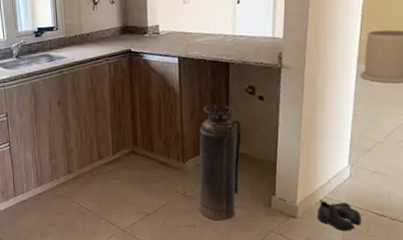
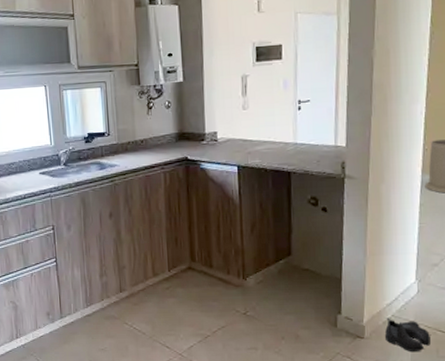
fire extinguisher: present [199,104,242,221] -> none [260,216,305,343]

